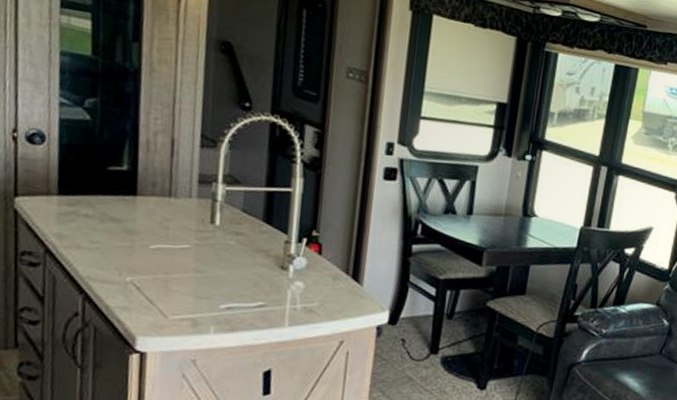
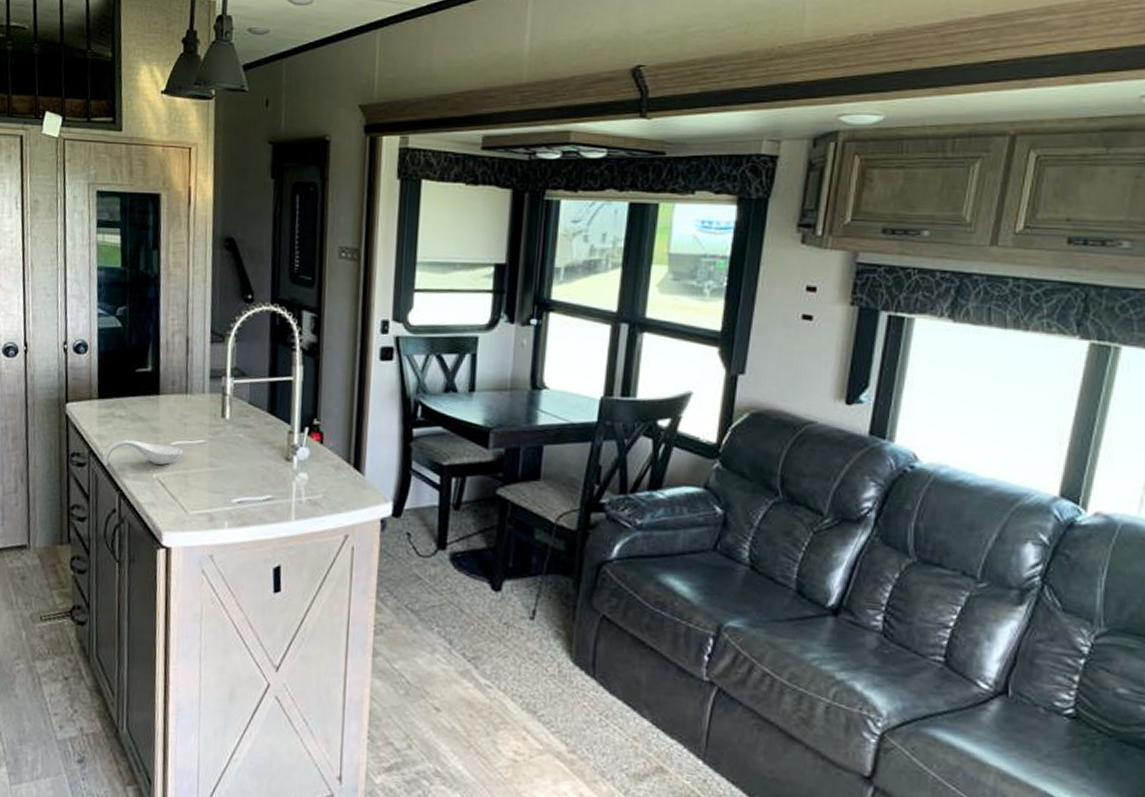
spoon rest: none [62,239,163,269] -> present [102,439,183,466]

